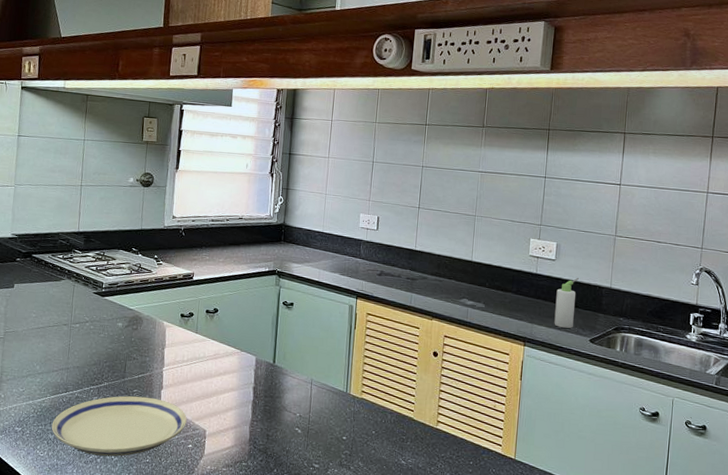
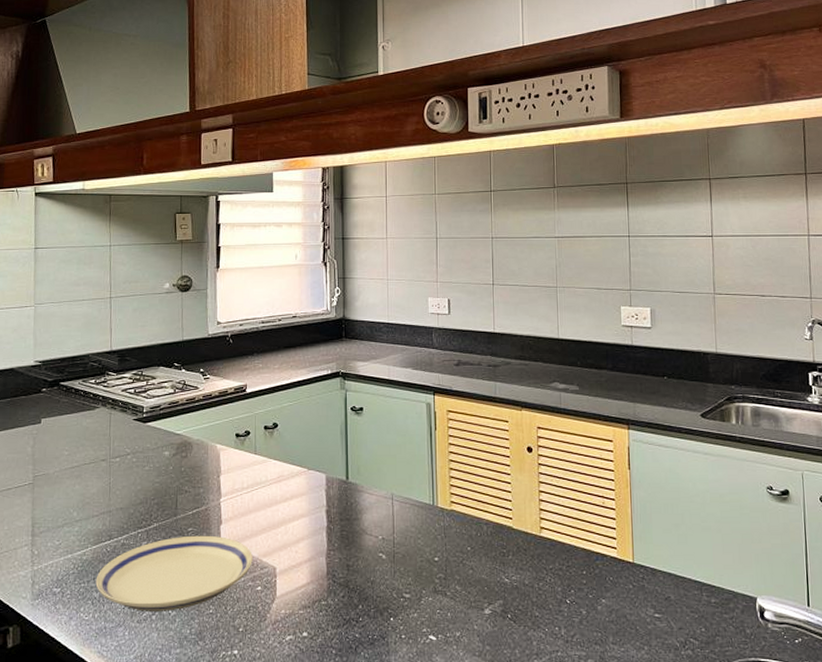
bottle: present [554,277,579,328] -> none [657,345,680,404]

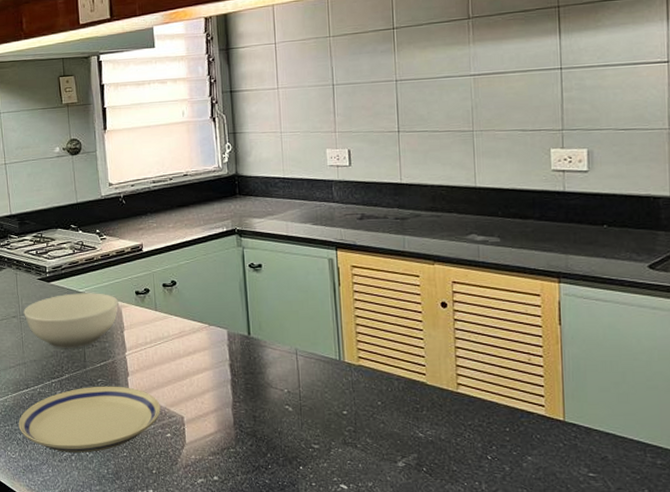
bowl: none [114,435,217,495] -> present [23,293,118,348]

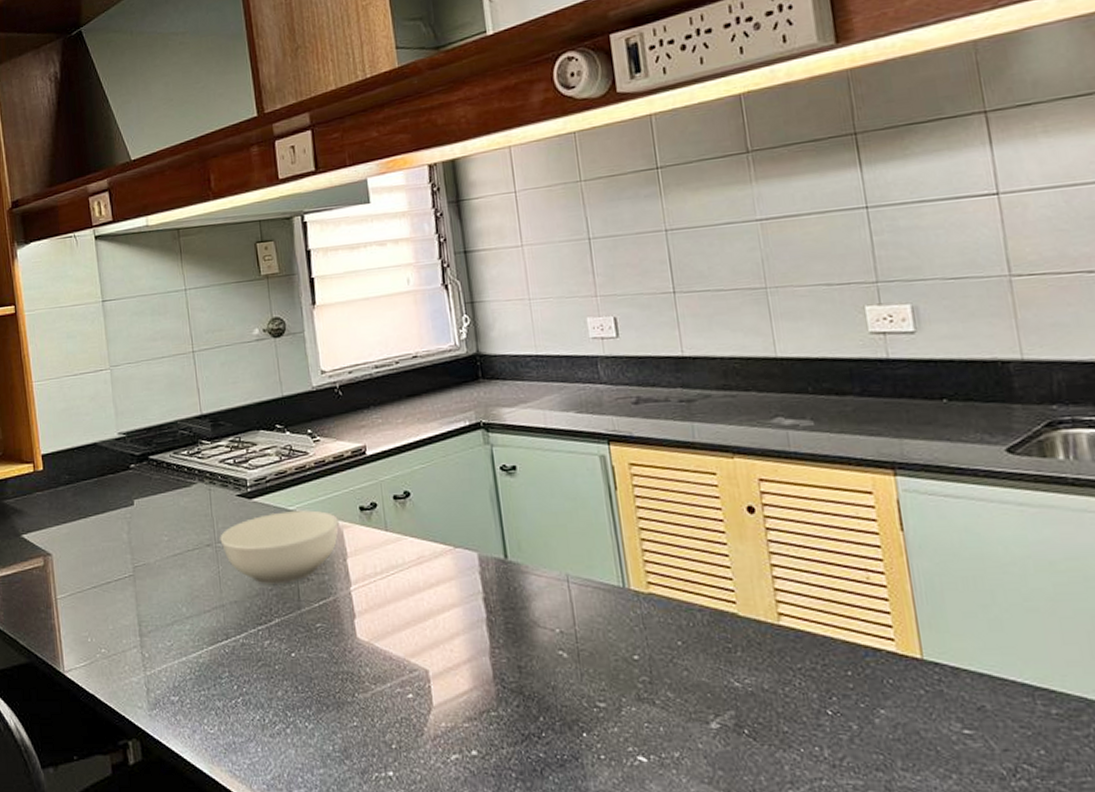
plate: present [18,386,161,453] -> none [216,632,398,724]

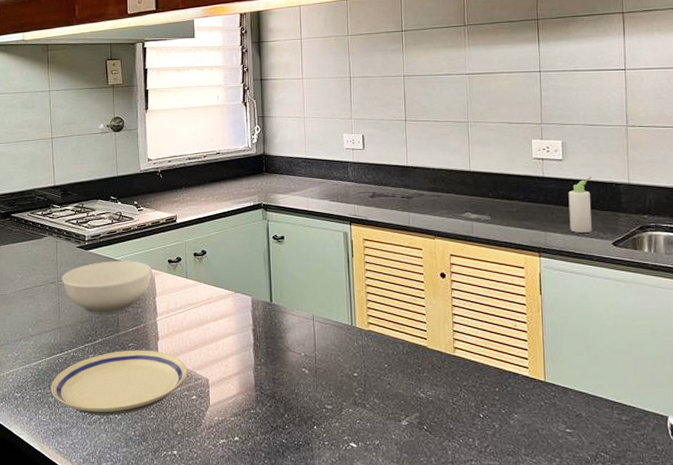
plate: none [216,632,398,724] -> present [51,350,187,416]
bottle: none [928,353,972,437] -> present [568,176,592,233]

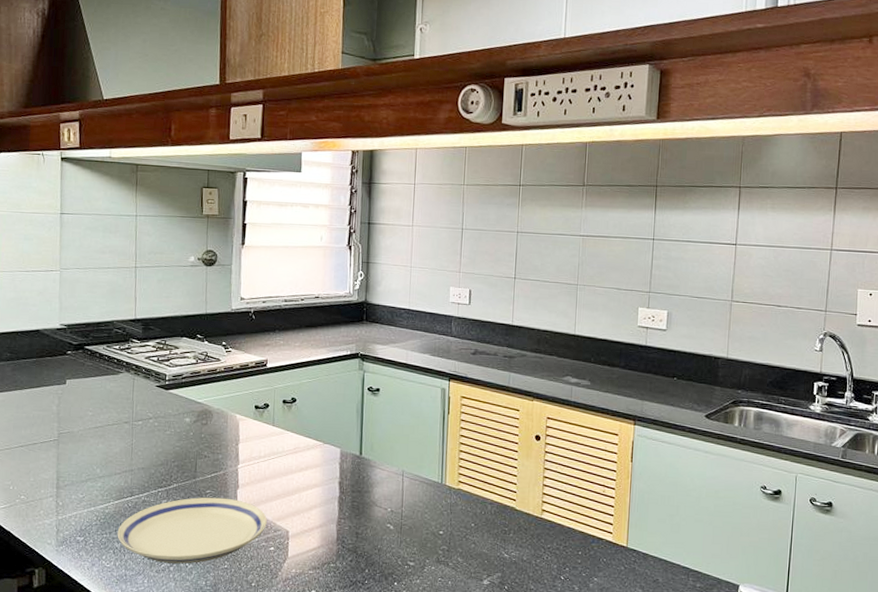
bowl: present [62,261,152,313] -> none [137,403,237,458]
bottle: present [568,176,592,233] -> none [666,348,692,404]

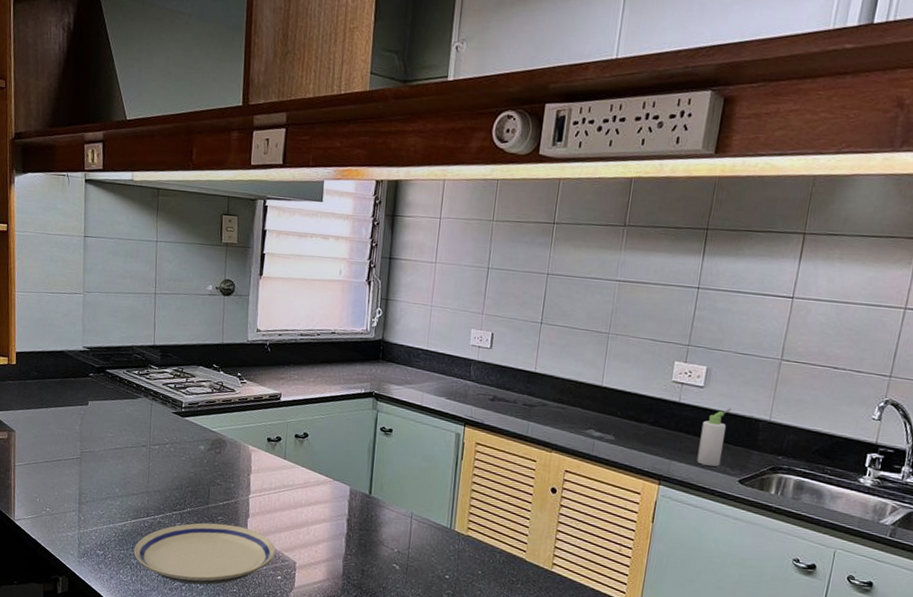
bottle: none [666,348,692,404] -> present [696,408,731,467]

